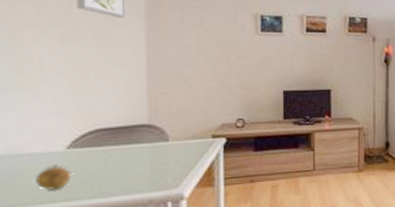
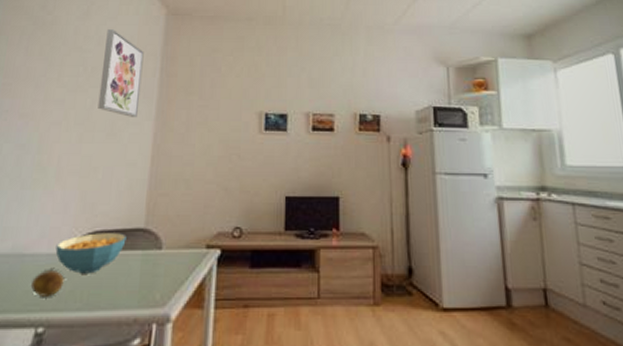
cereal bowl: none [55,129,131,168] -> present [55,233,127,274]

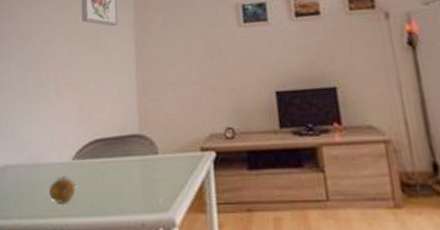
cereal bowl: present [55,233,127,274] -> none [64,140,124,181]

